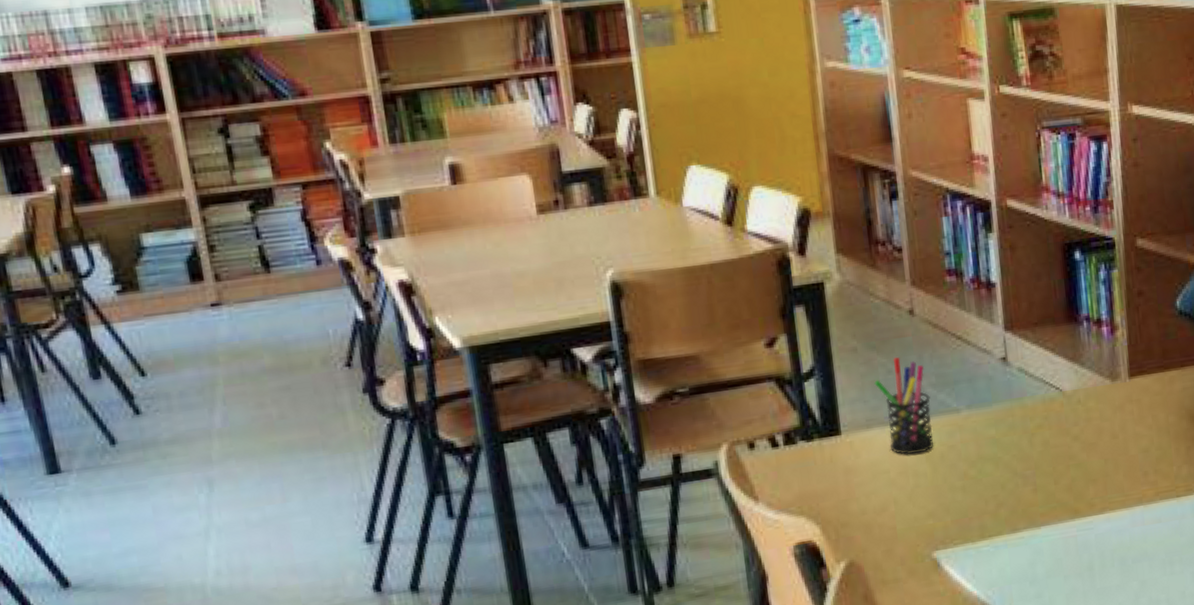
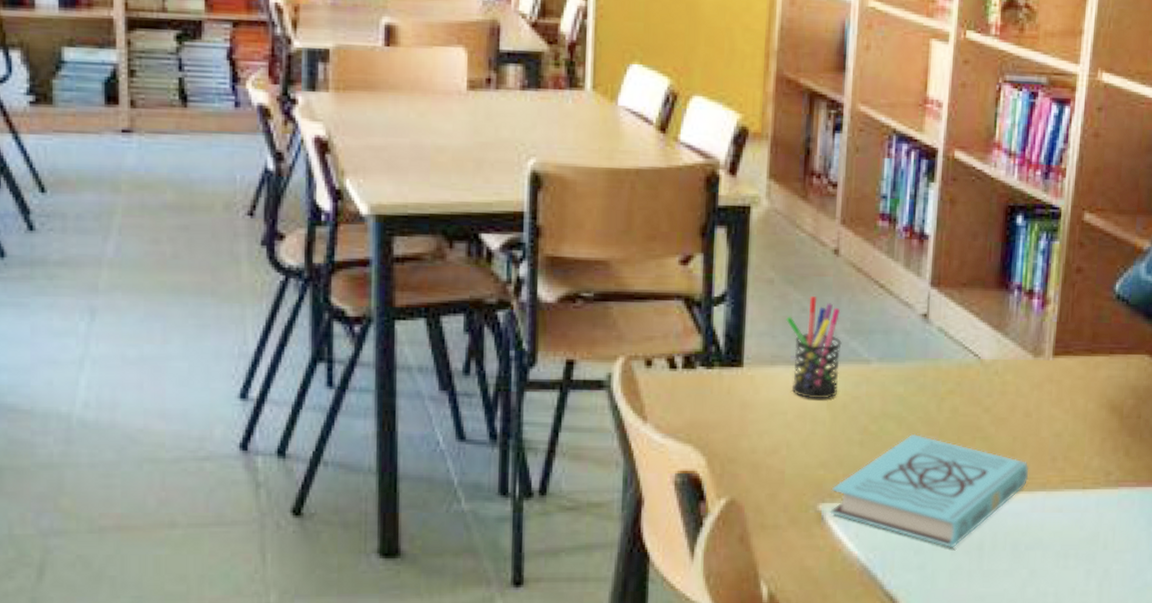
book: none [943,471,1125,574] -> present [830,433,1029,548]

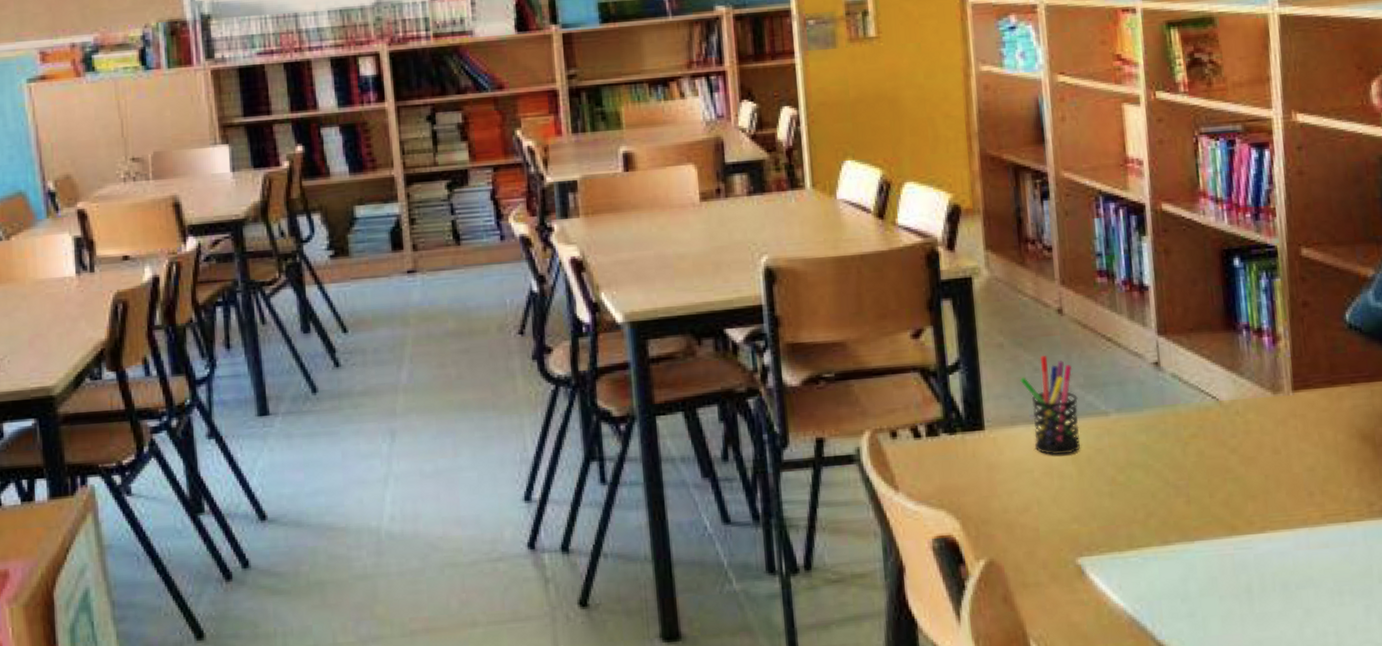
book: present [830,433,1029,548] -> none [1088,480,1288,594]

